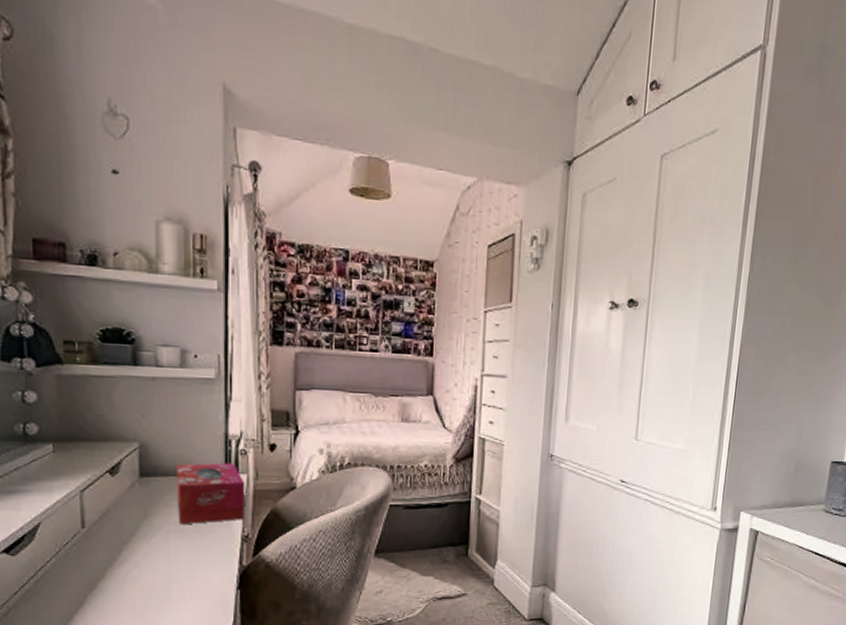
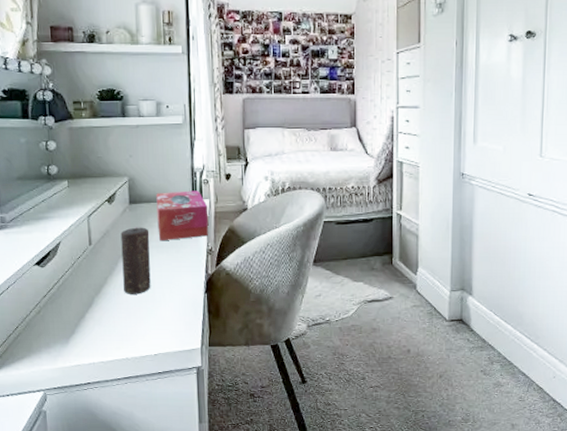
candle: none [126,506,166,591] -> present [120,227,151,294]

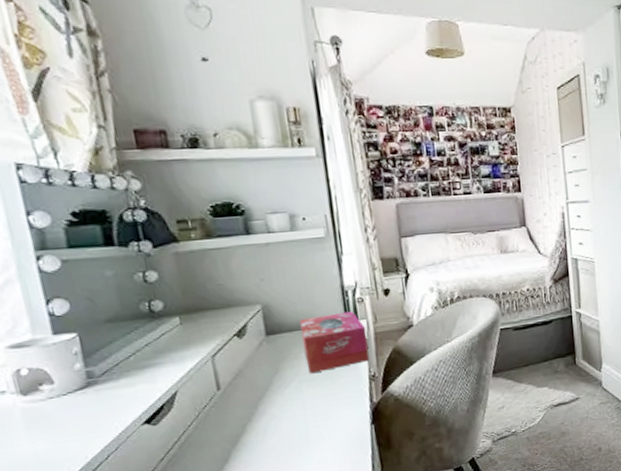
candle: present [120,227,151,294] -> none [258,360,304,441]

